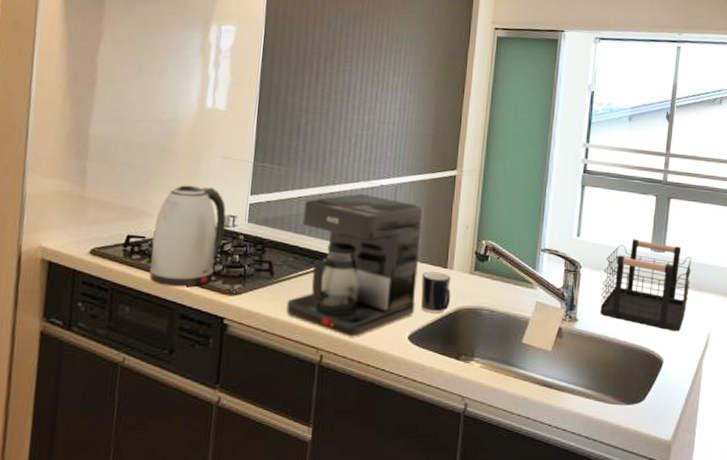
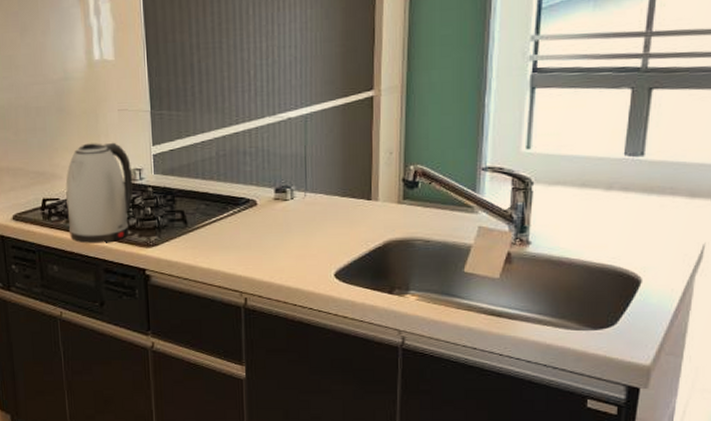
coffee maker: present [285,193,424,336] -> none [204,129,340,278]
mug: present [420,271,451,314] -> none [344,205,378,249]
dish rack: present [600,238,692,332] -> none [558,143,682,246]

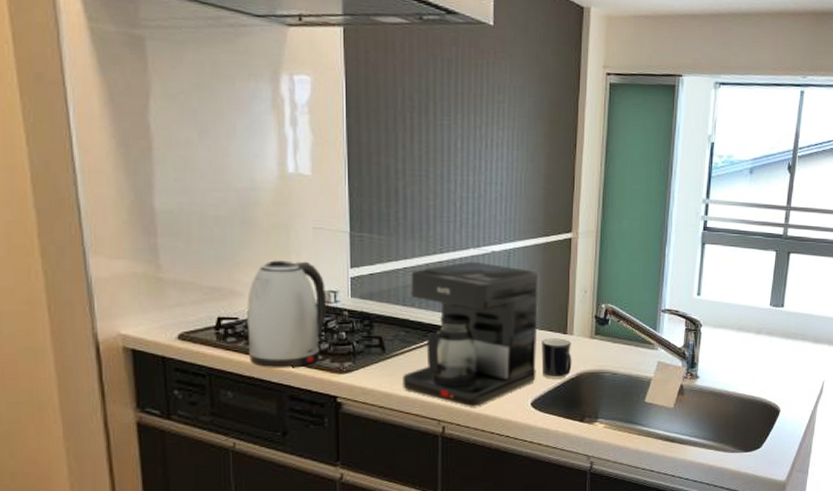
coffee maker: none [204,129,340,278] -> present [401,261,540,406]
mug: none [344,205,378,249] -> present [541,338,572,379]

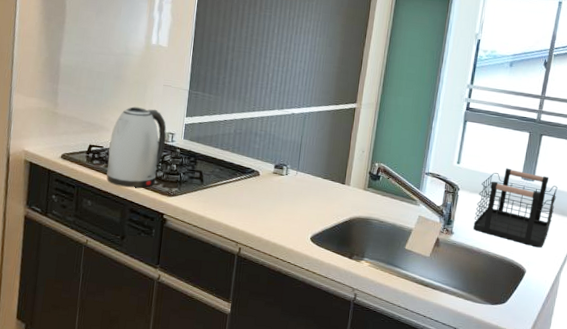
coffee maker: present [401,261,540,406] -> none [212,119,328,235]
mug: present [541,338,572,379] -> none [322,186,348,221]
dish rack: none [720,295,809,382] -> present [473,168,558,248]

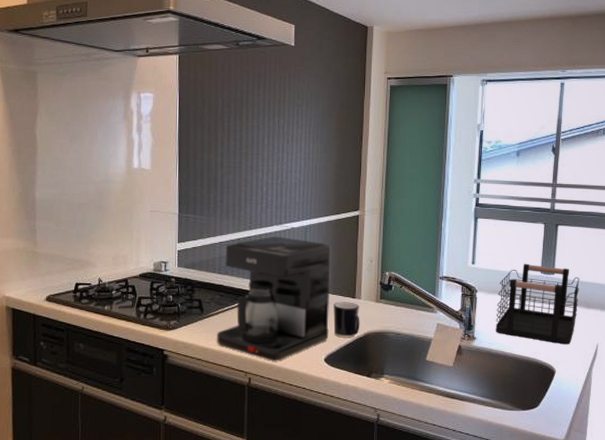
kettle: present [106,106,167,188] -> none [97,237,158,325]
coffee maker: none [212,119,328,235] -> present [216,236,332,360]
mug: none [322,186,348,221] -> present [333,302,360,338]

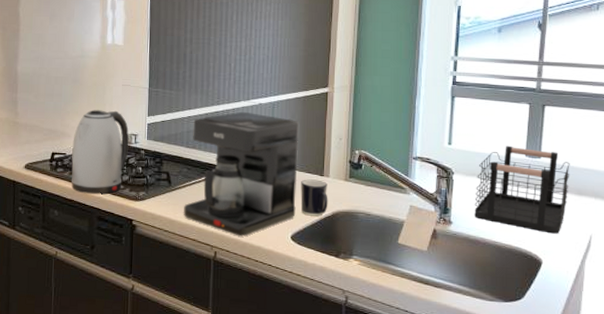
kettle: none [97,237,158,325] -> present [71,110,129,195]

